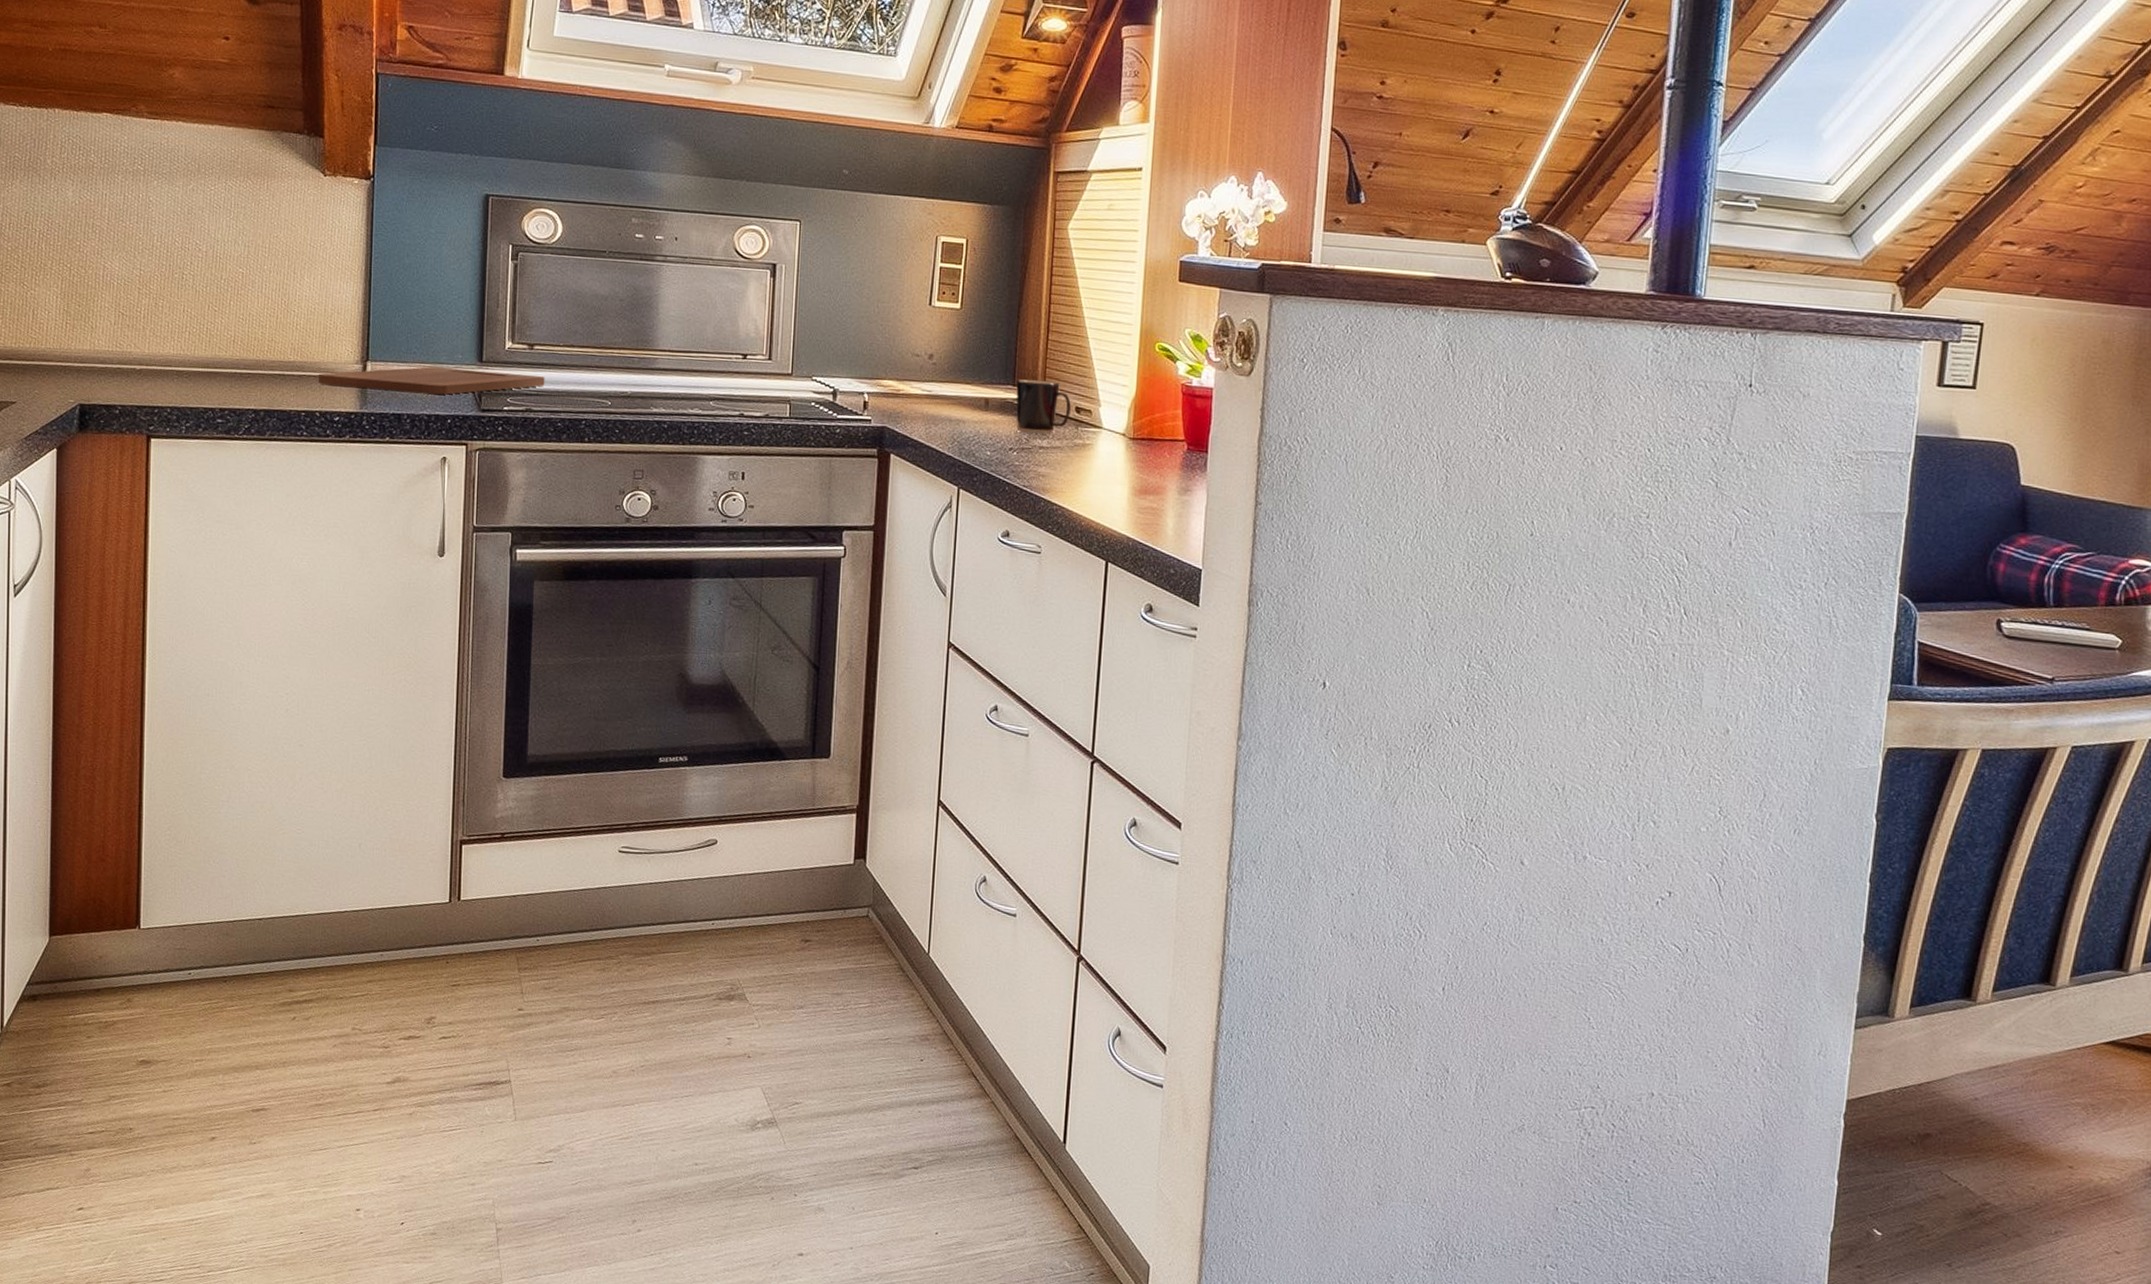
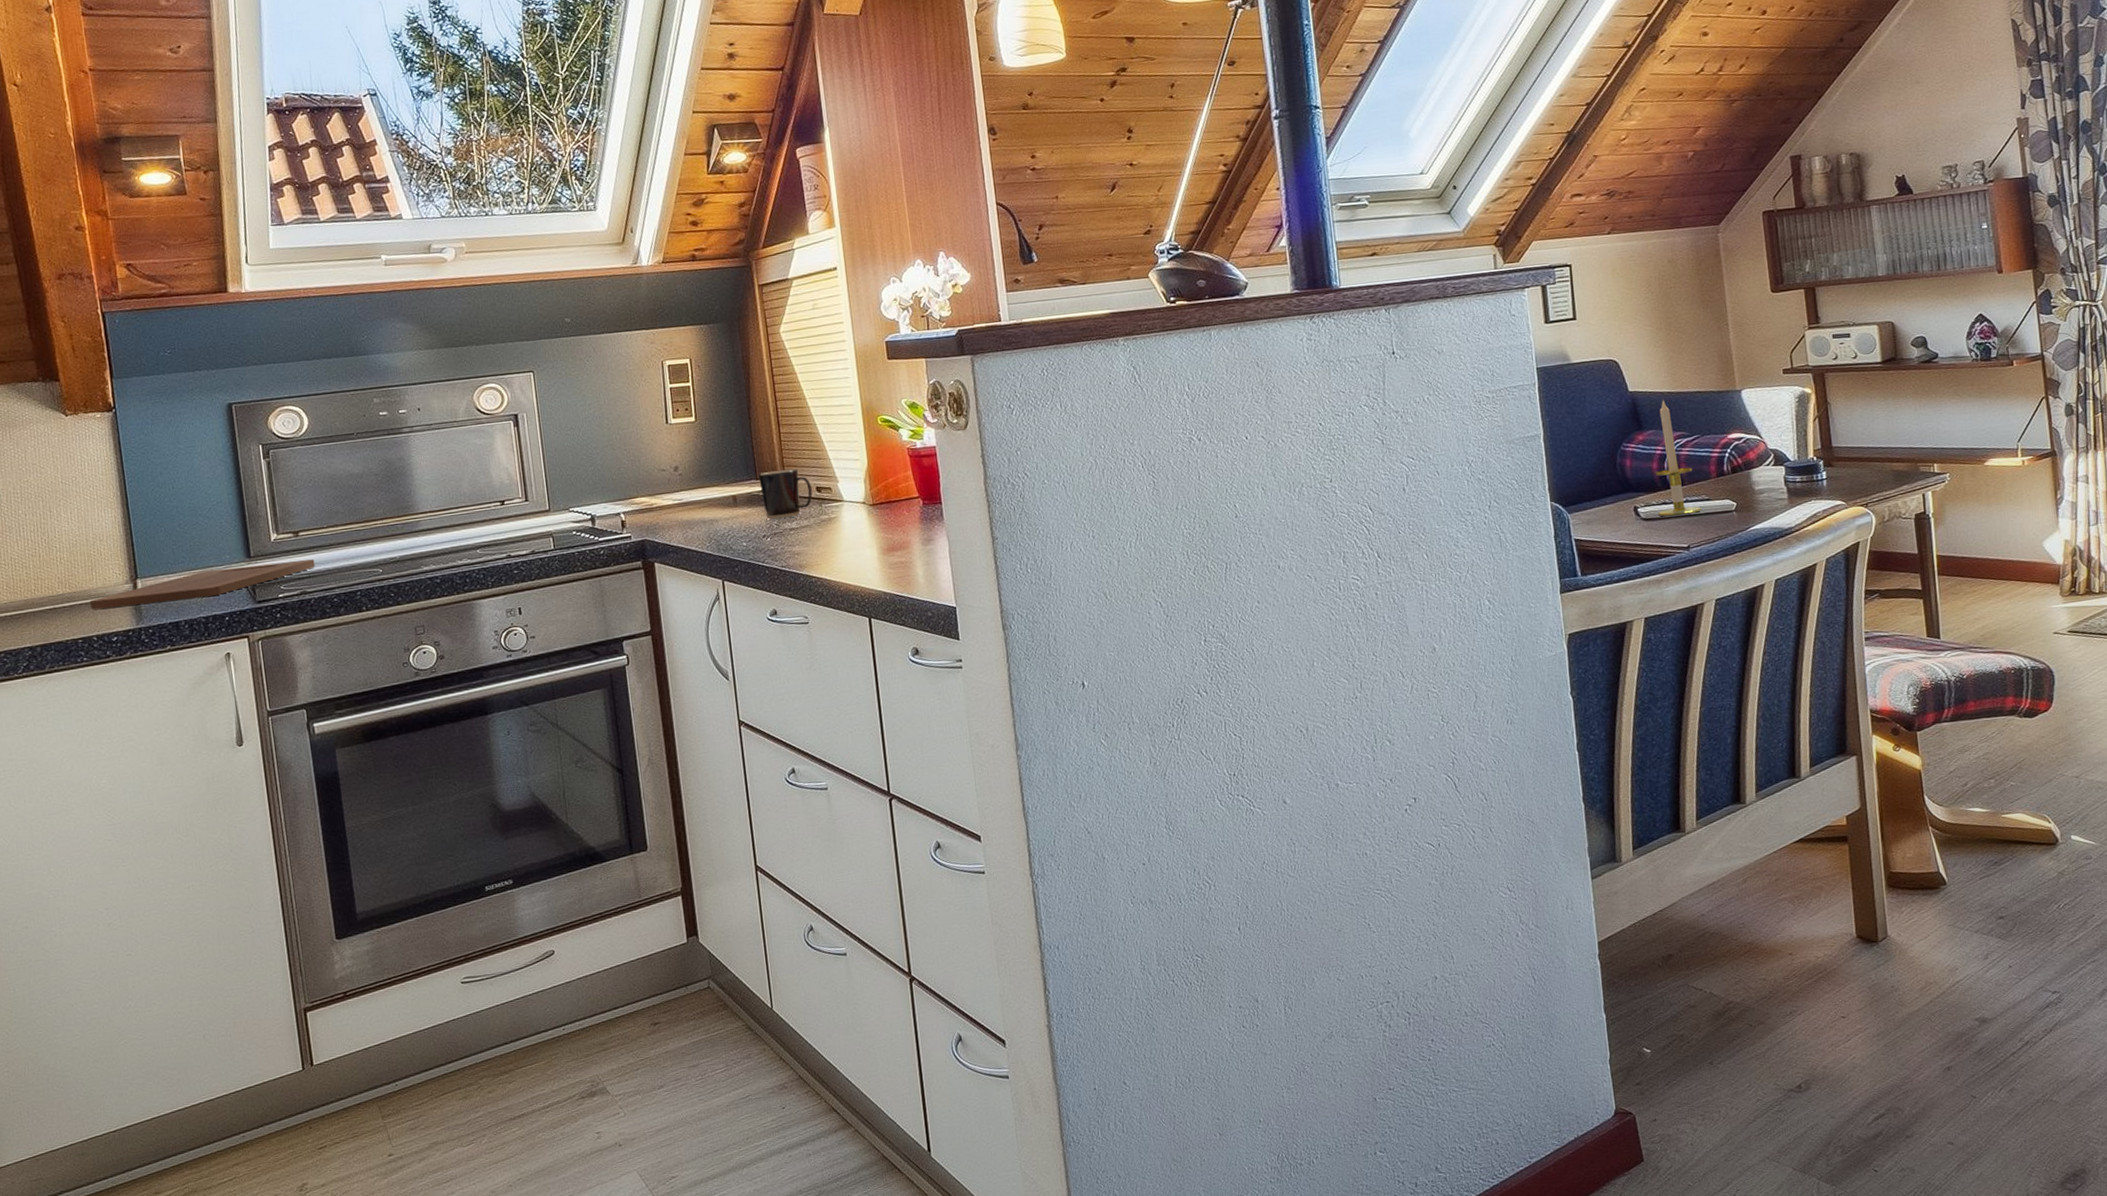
candle: none [2025,501,2079,642] -> present [1655,398,1702,517]

